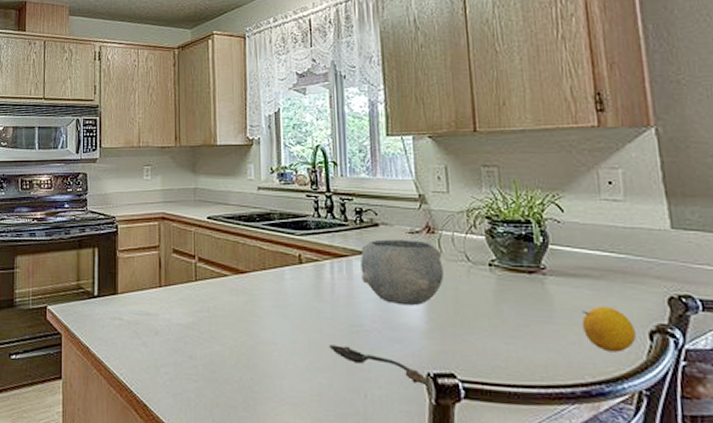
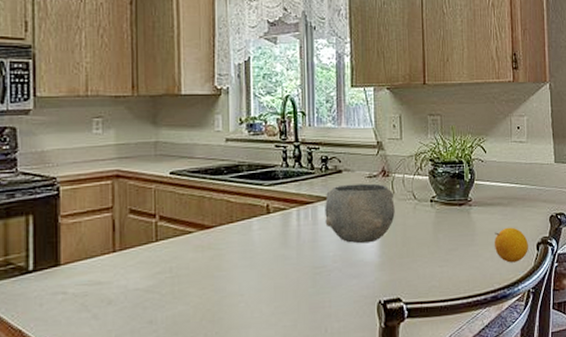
spoon: present [329,345,427,386] -> none [294,287,378,313]

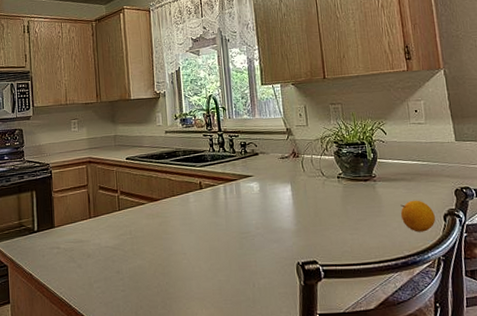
bowl: present [325,183,395,244] -> none [246,163,307,214]

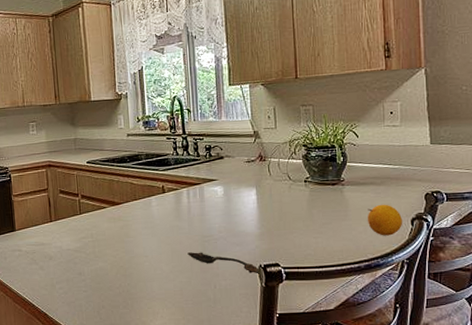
spoon: none [225,249,298,272] -> present [187,252,259,274]

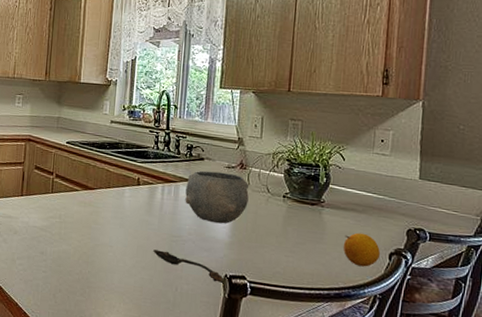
bowl: none [210,167,272,218] -> present [185,170,249,224]

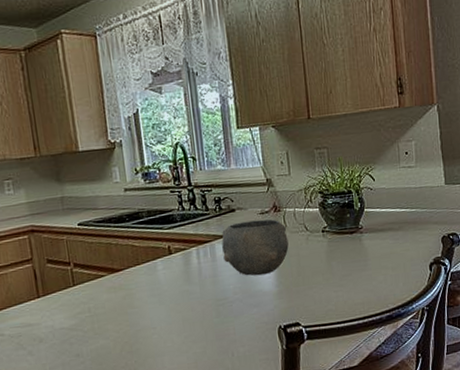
spoon: present [153,249,224,284] -> none [200,317,279,337]
fruit: present [343,232,380,267] -> none [386,250,421,284]

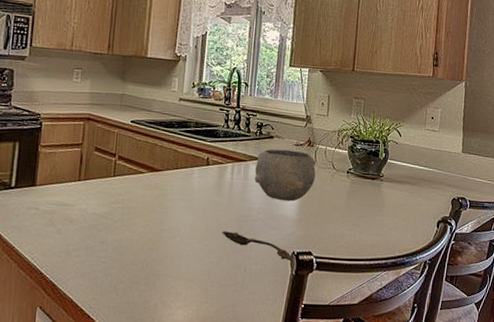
spoon: none [200,317,279,337] -> present [222,231,292,261]

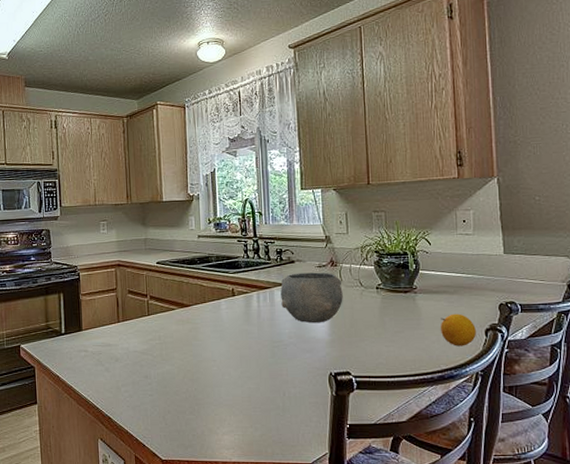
spoon: present [222,231,292,261] -> none [256,358,330,383]
fruit: none [398,204,430,236] -> present [440,313,476,346]

